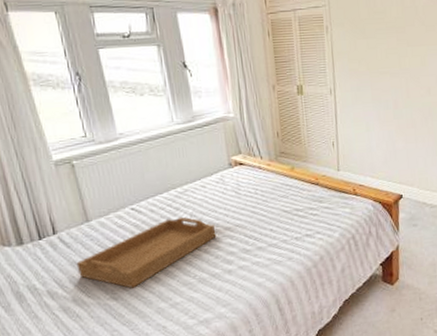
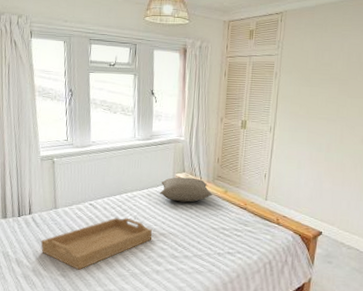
pillow: none [215,158,278,189] -> present [160,177,213,203]

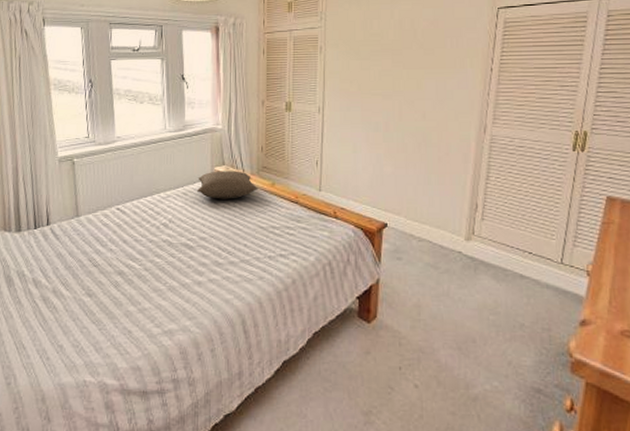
serving tray: present [41,217,153,270] -> none [61,221,191,287]

